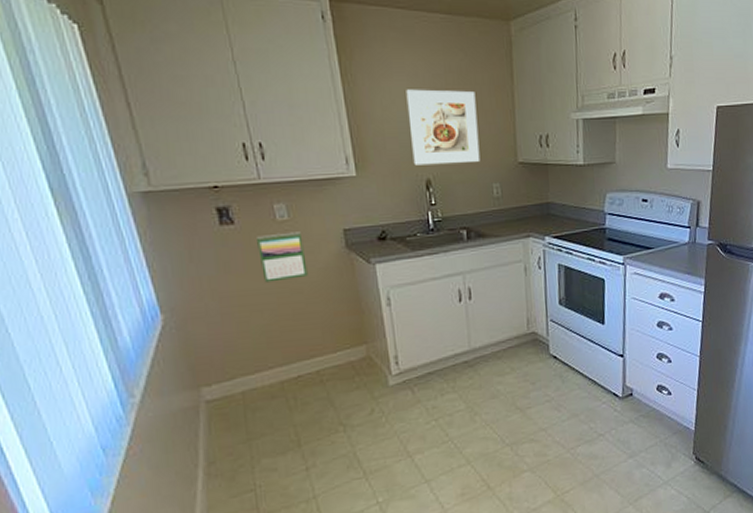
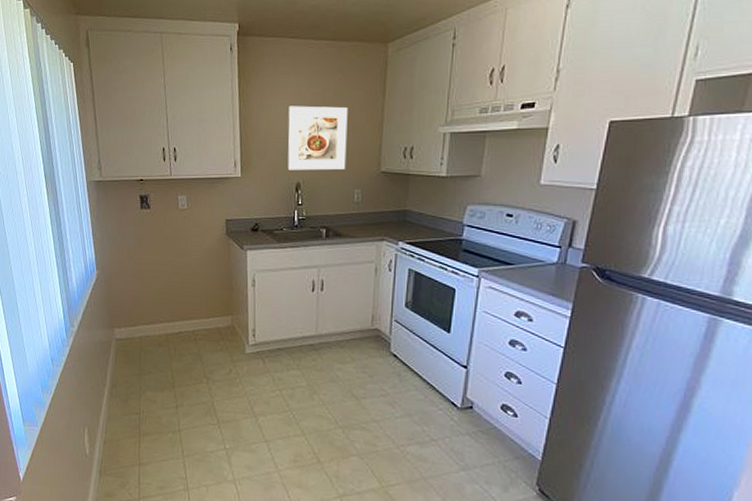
calendar: present [257,232,308,283] -> none [163,218,196,256]

